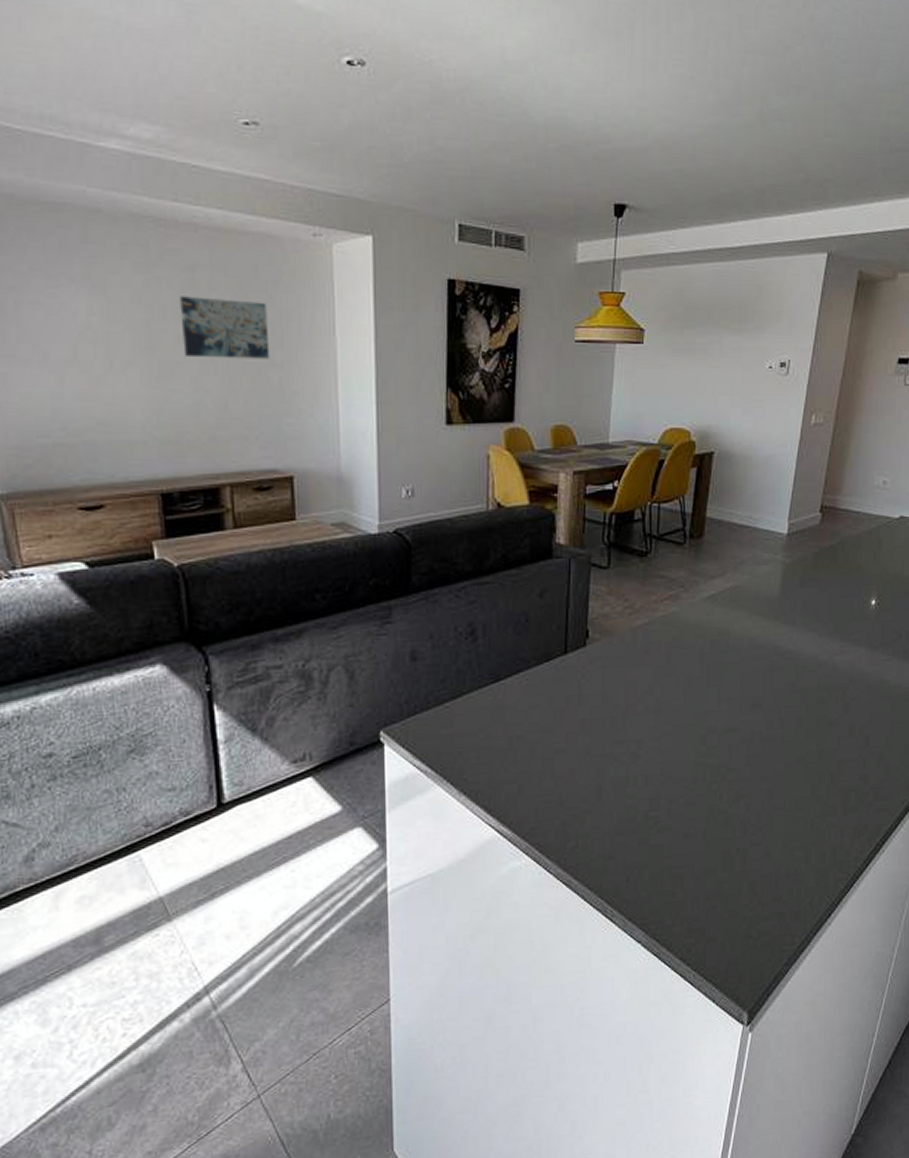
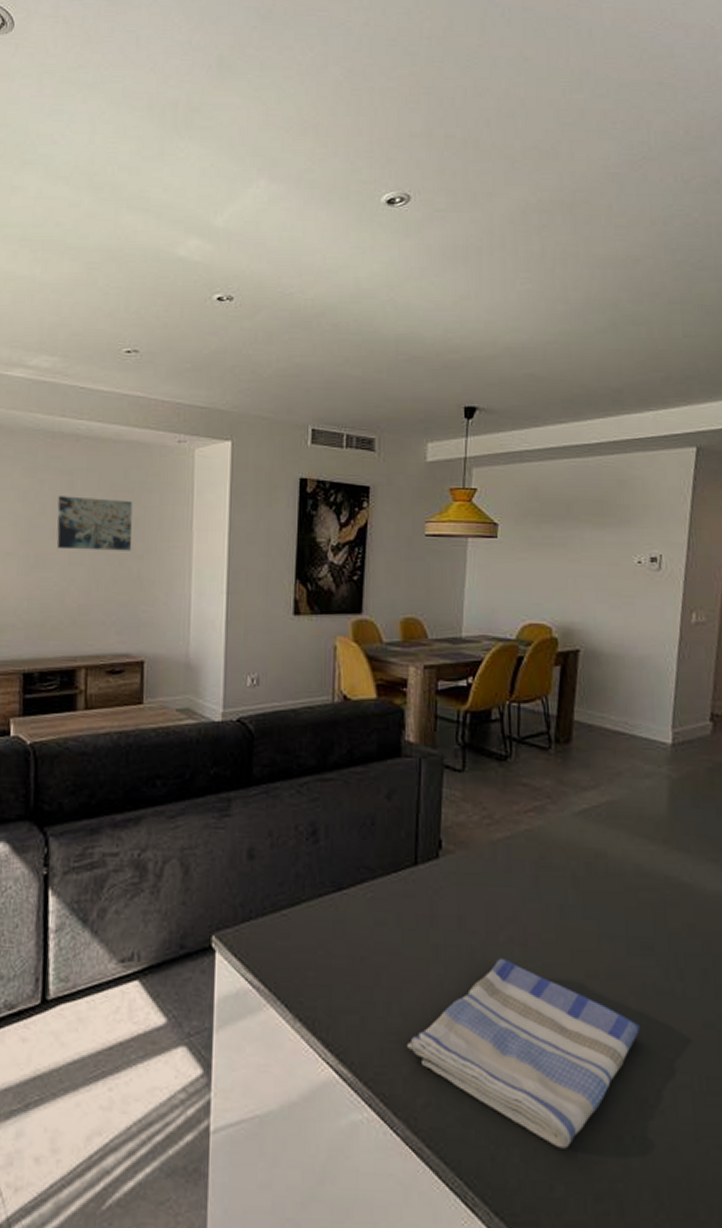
dish towel: none [559,724,747,865] -> present [408,957,640,1149]

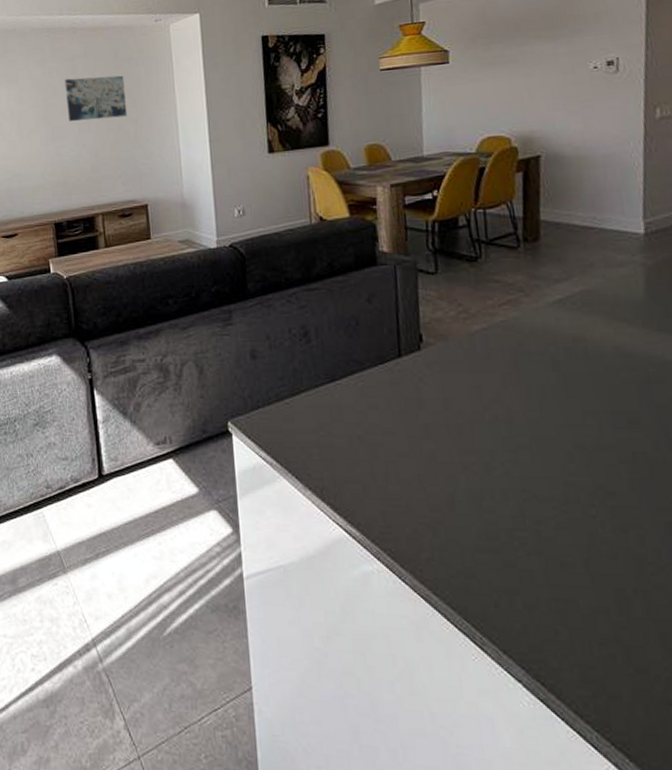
dish towel: present [408,957,640,1149] -> none [407,433,633,599]

